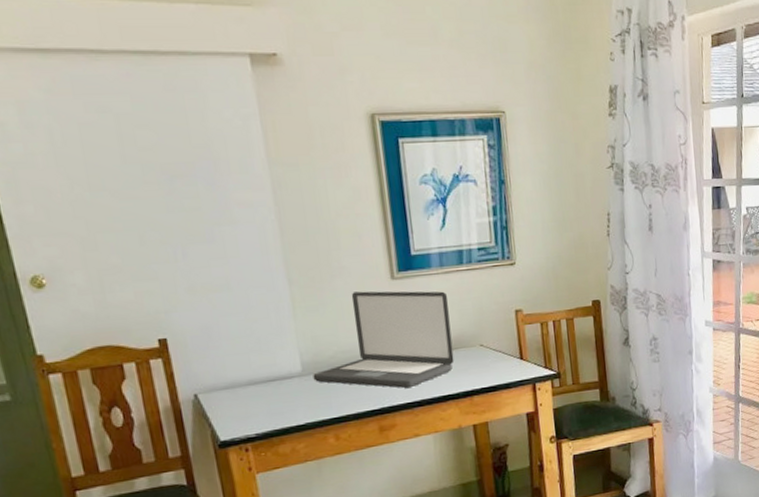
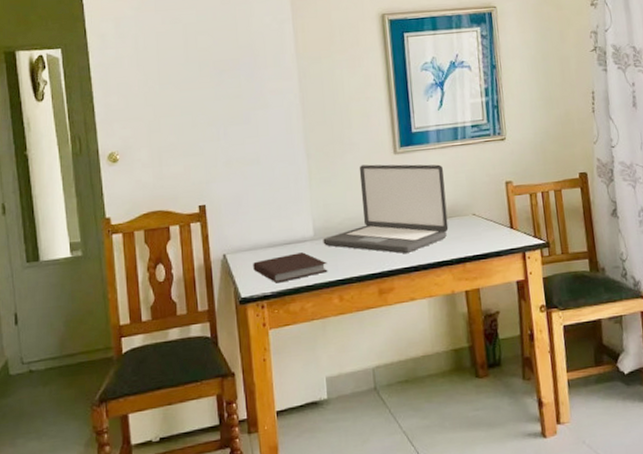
notebook: none [231,389,321,424] -> present [253,252,328,283]

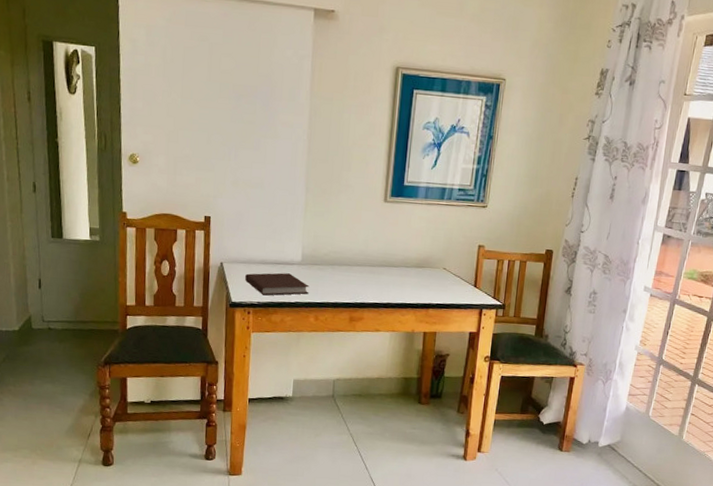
laptop: present [323,164,449,254] -> none [308,206,426,292]

